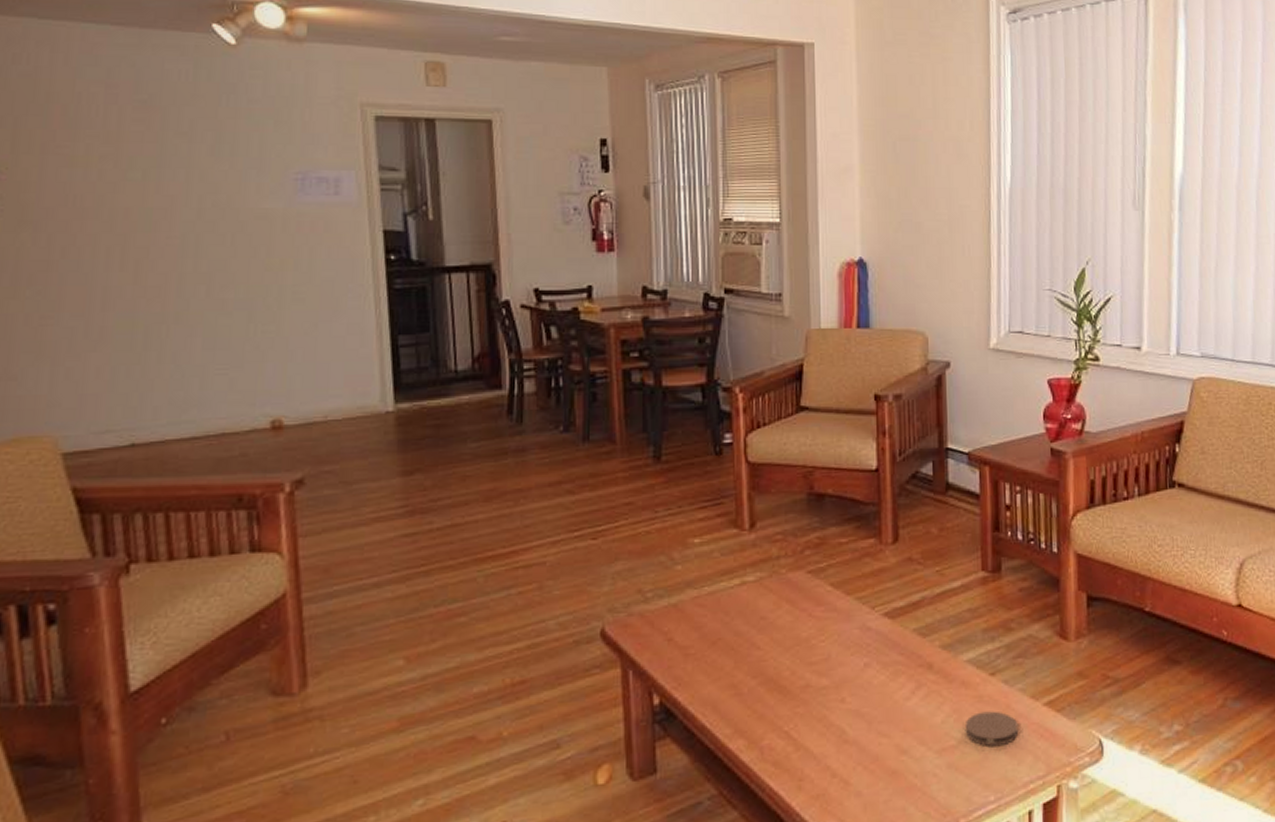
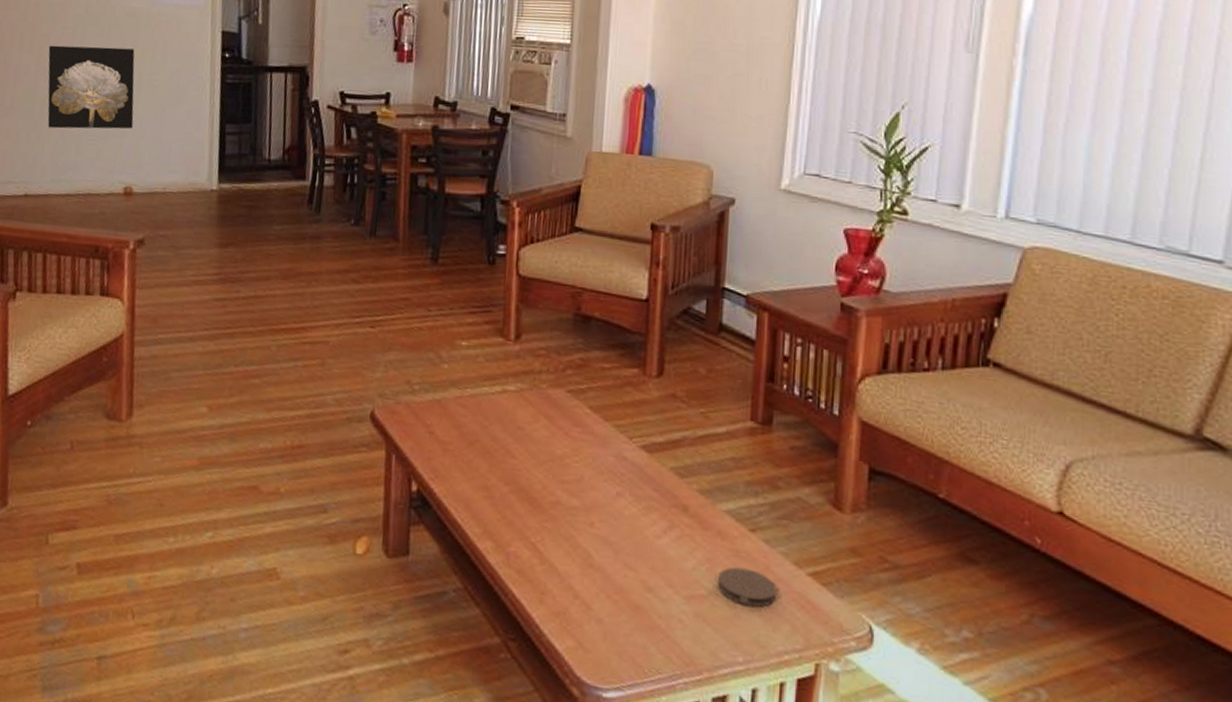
wall art: none [149,257,277,360] -> present [47,45,135,129]

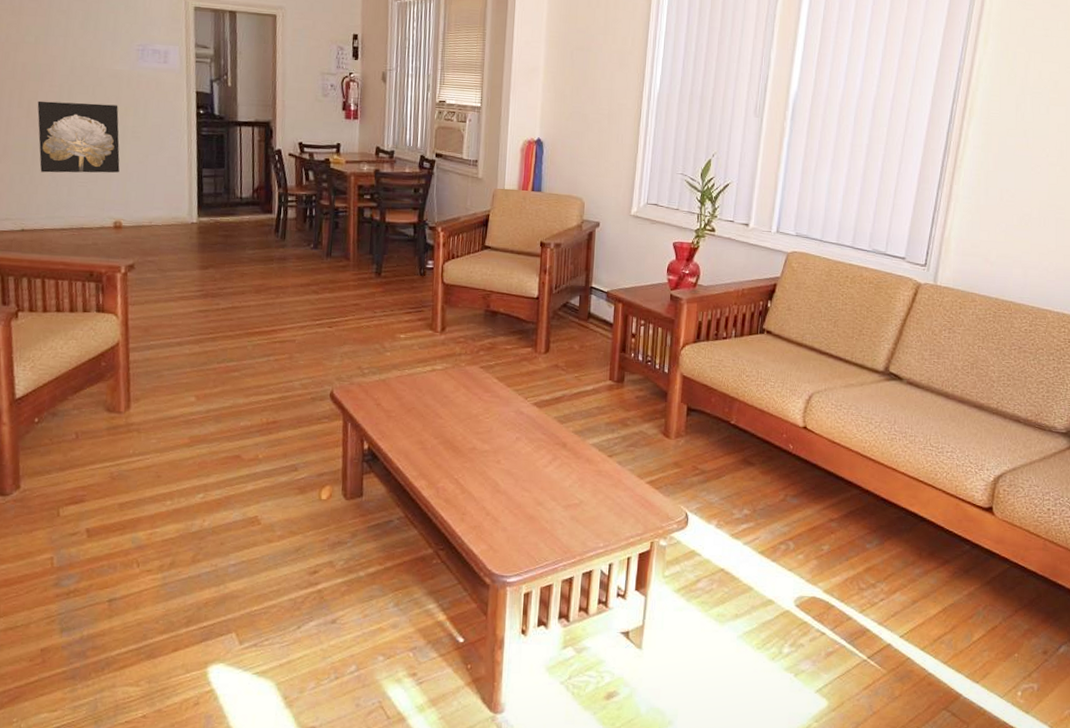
coaster: present [717,567,777,607] -> none [586,482,626,509]

